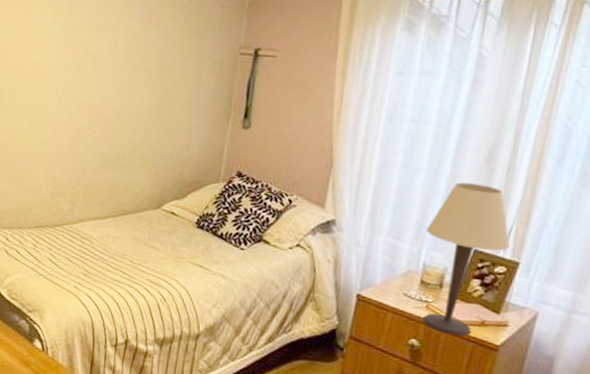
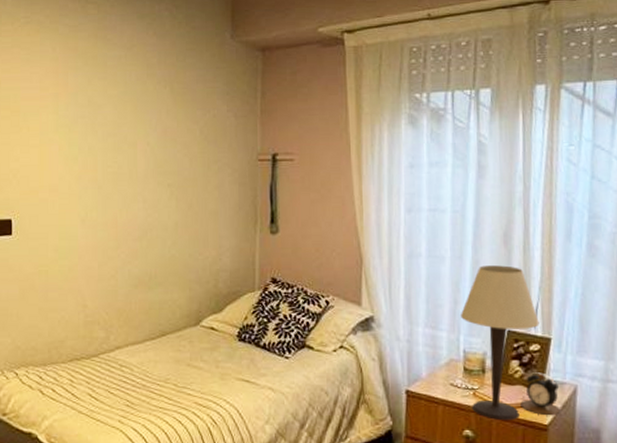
alarm clock: none [474,293,519,337] -> present [520,372,560,415]

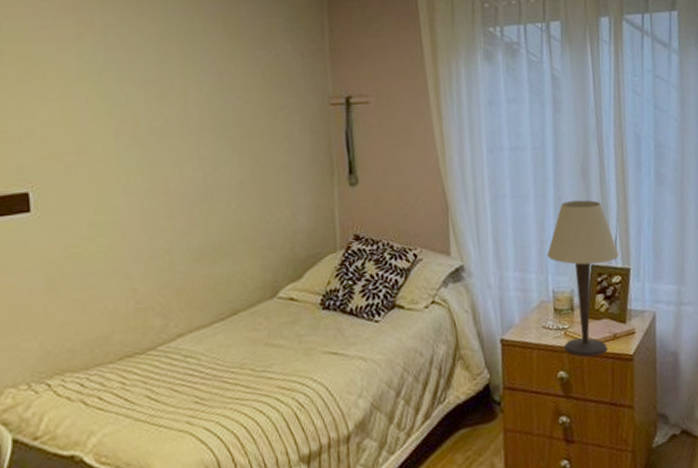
alarm clock: present [520,372,560,415] -> none [607,303,643,346]

